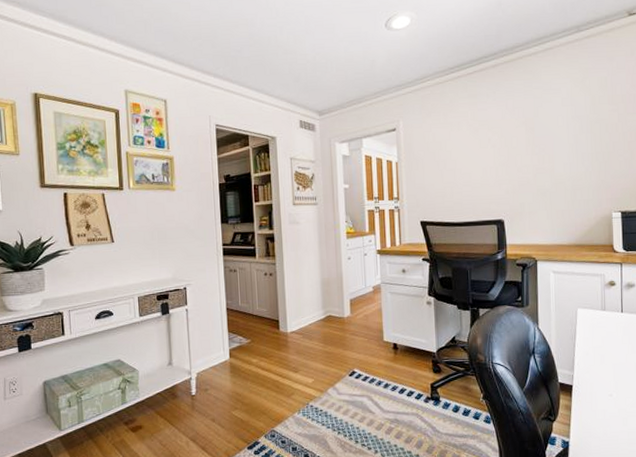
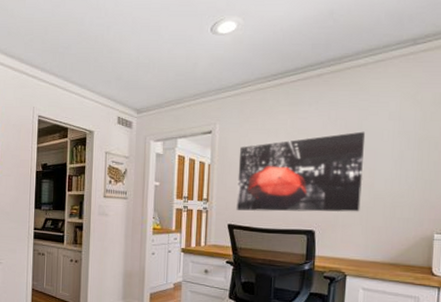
wall art: none [425,118,544,206] -> present [236,131,366,212]

